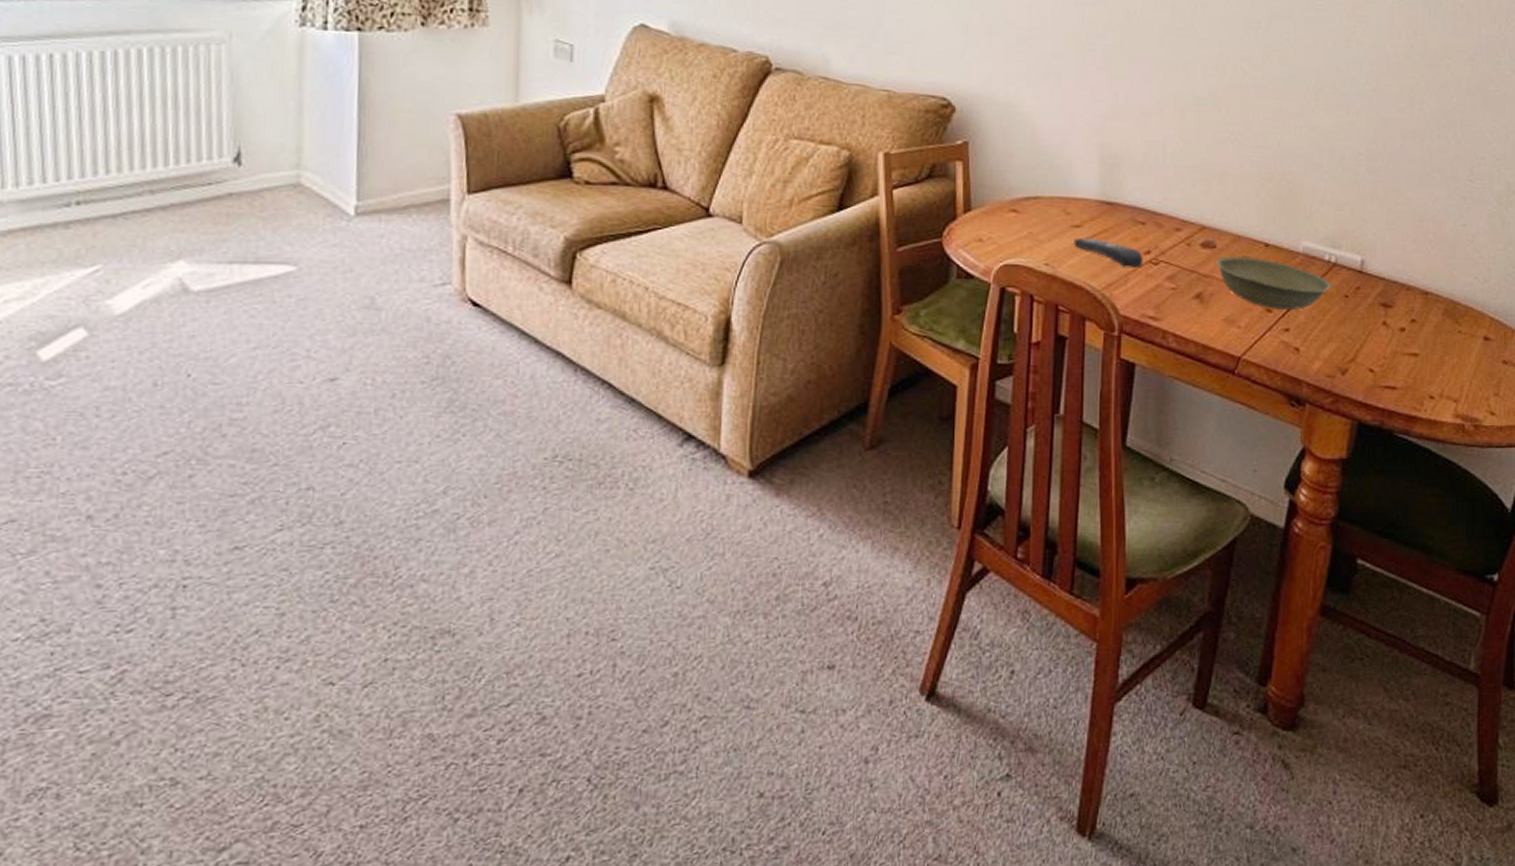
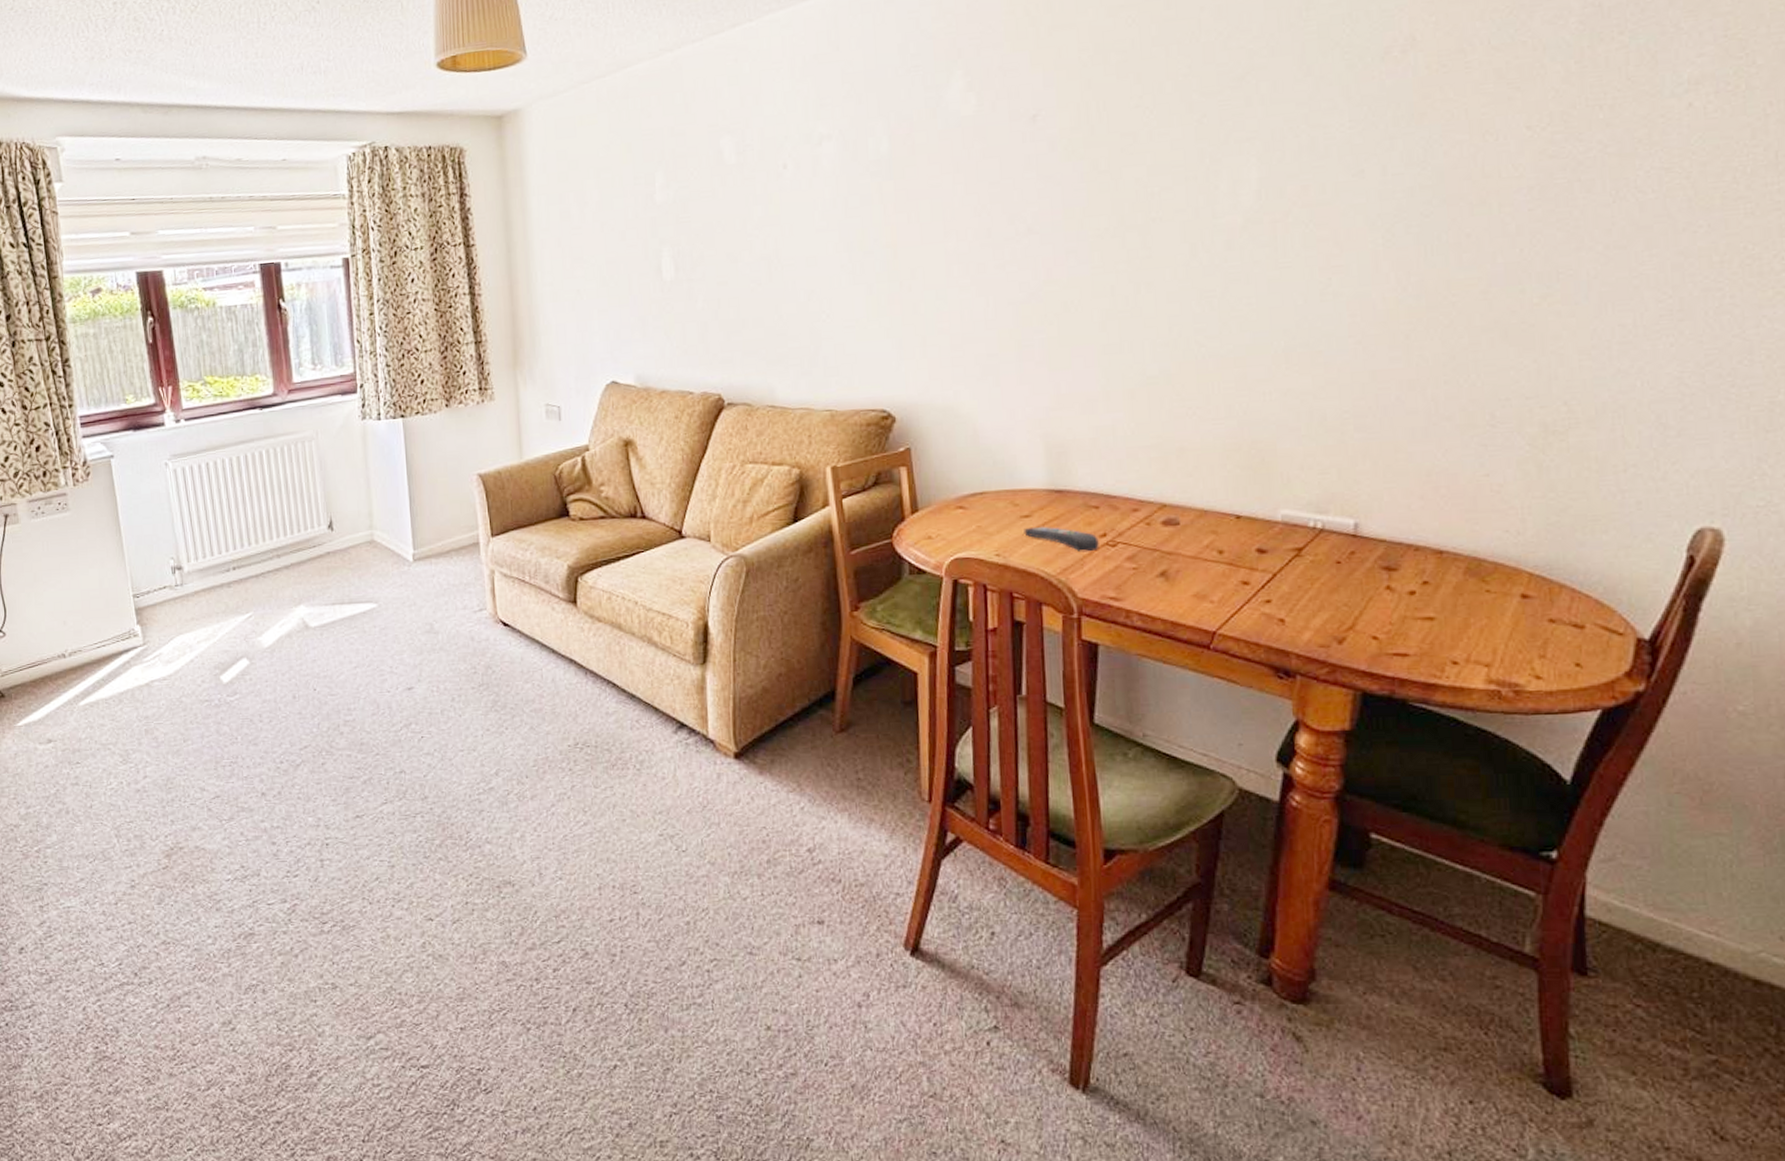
bowl: present [1216,256,1332,311] -> none [1181,530,1320,582]

